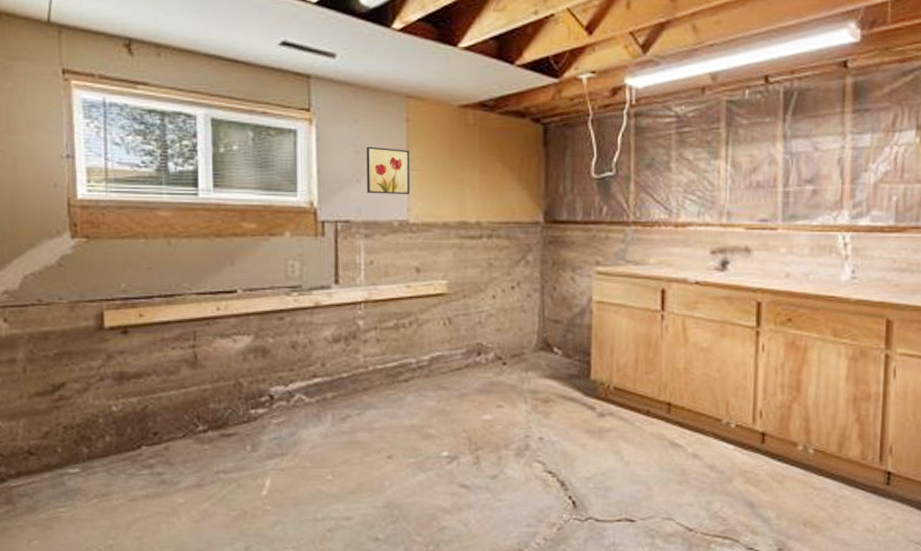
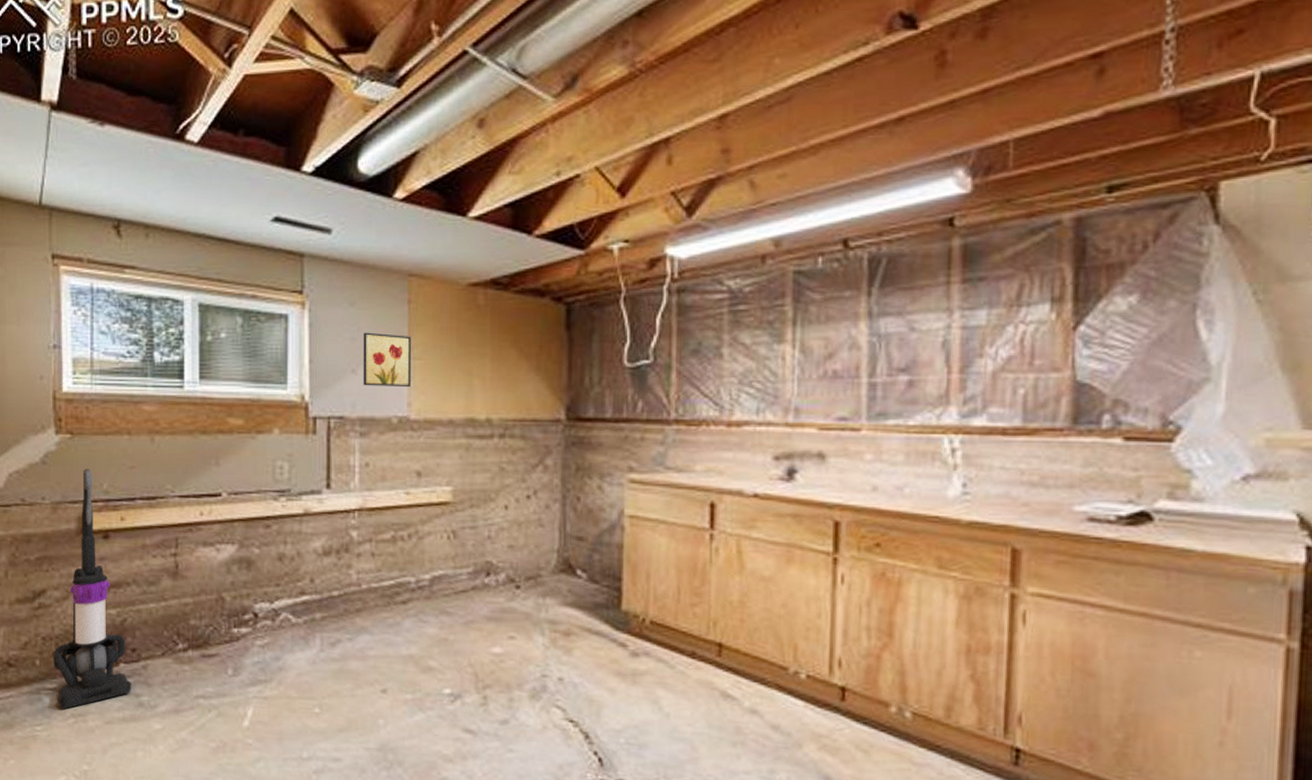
vacuum cleaner: none [75,270,154,491] -> present [53,469,132,709]

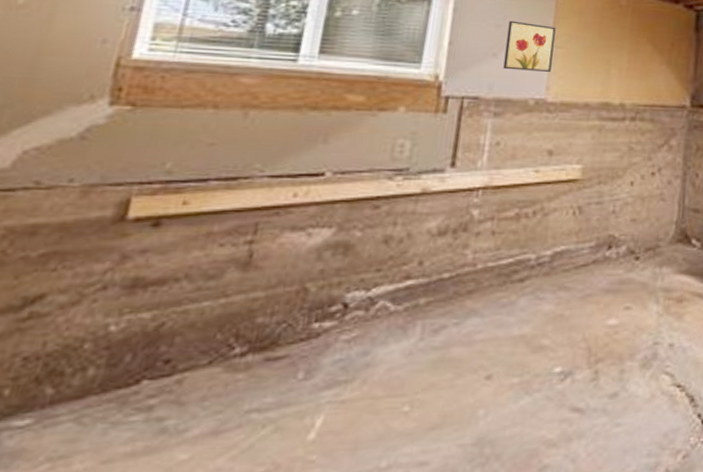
vacuum cleaner: present [53,469,132,709] -> none [27,145,158,453]

